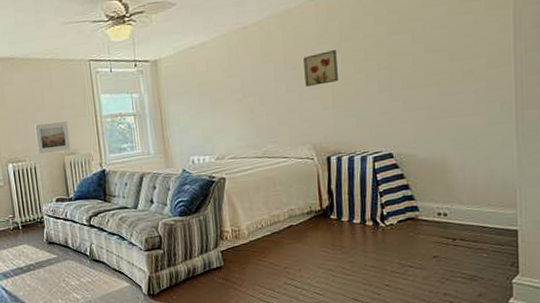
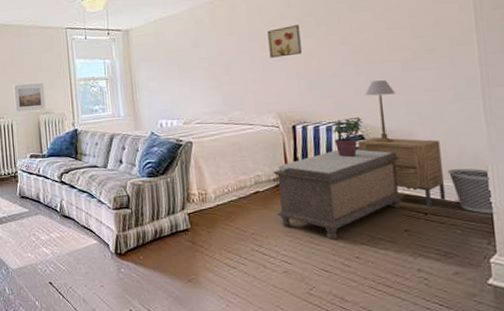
bench: none [306,178,433,269] -> present [273,149,403,240]
potted plant: none [367,145,398,187] -> present [332,116,363,158]
nightstand: none [391,165,475,234] -> present [357,137,447,208]
table lamp: none [400,106,432,171] -> present [365,80,396,143]
wastebasket: none [477,193,521,237] -> present [447,168,496,214]

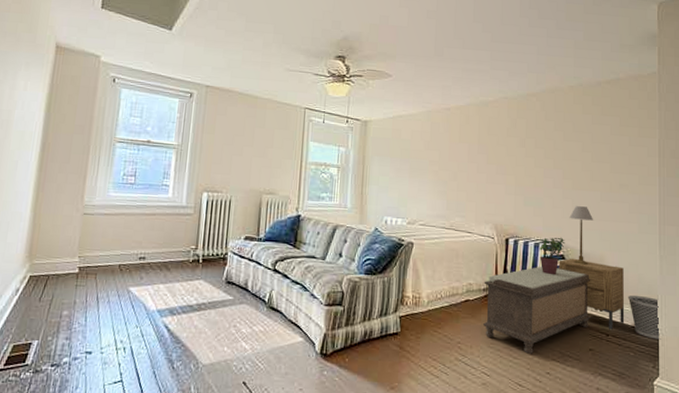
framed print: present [13,83,46,113] -> none [236,157,273,189]
wall art: present [267,25,302,58] -> none [494,143,522,172]

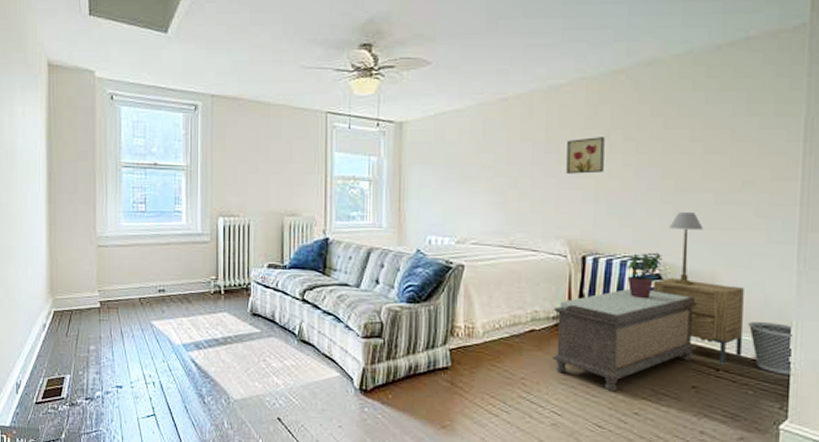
wall art: none [494,143,522,172] -> present [566,137,605,174]

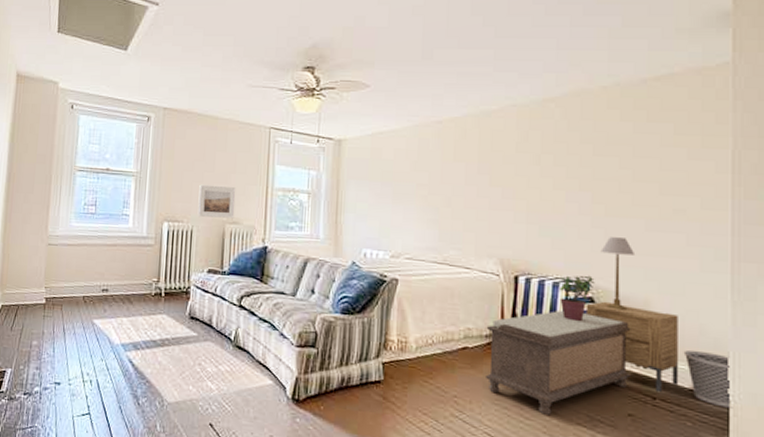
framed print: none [254,176,293,211] -> present [197,184,236,219]
wall art: present [566,137,605,174] -> none [498,161,536,196]

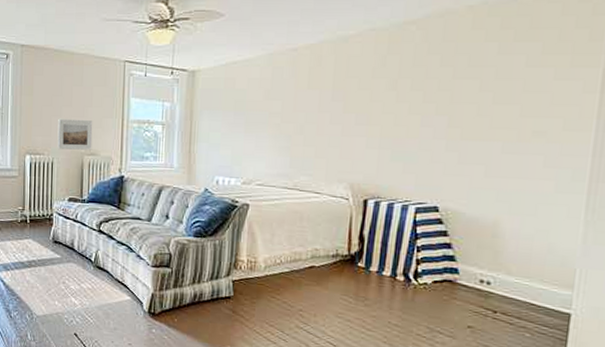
bench: present [486,310,631,415] -> none [331,231,478,327]
potted plant: present [559,275,595,322] -> none [407,198,445,242]
nightstand: present [586,301,679,393] -> none [433,222,527,307]
table lamp: present [600,237,636,311] -> none [453,160,489,231]
wastebasket: present [683,350,733,409] -> none [528,267,576,321]

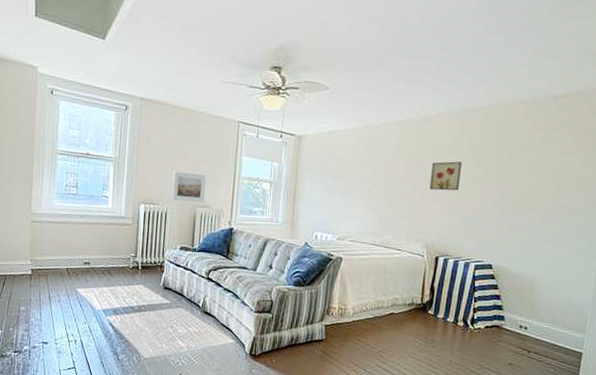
wall art: none [352,86,392,122] -> present [429,161,462,191]

